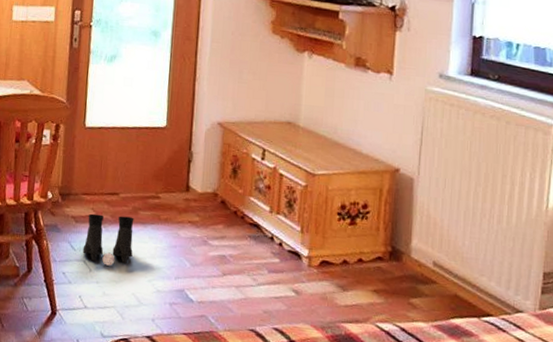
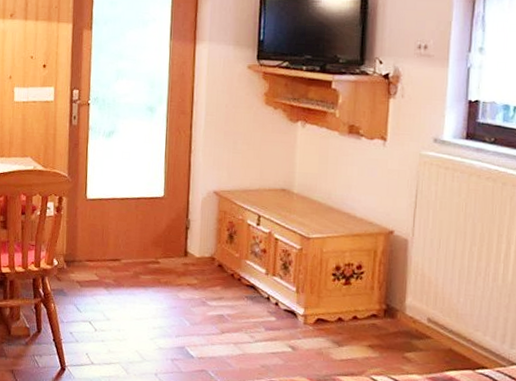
boots: present [82,213,134,266] -> none [88,278,136,326]

